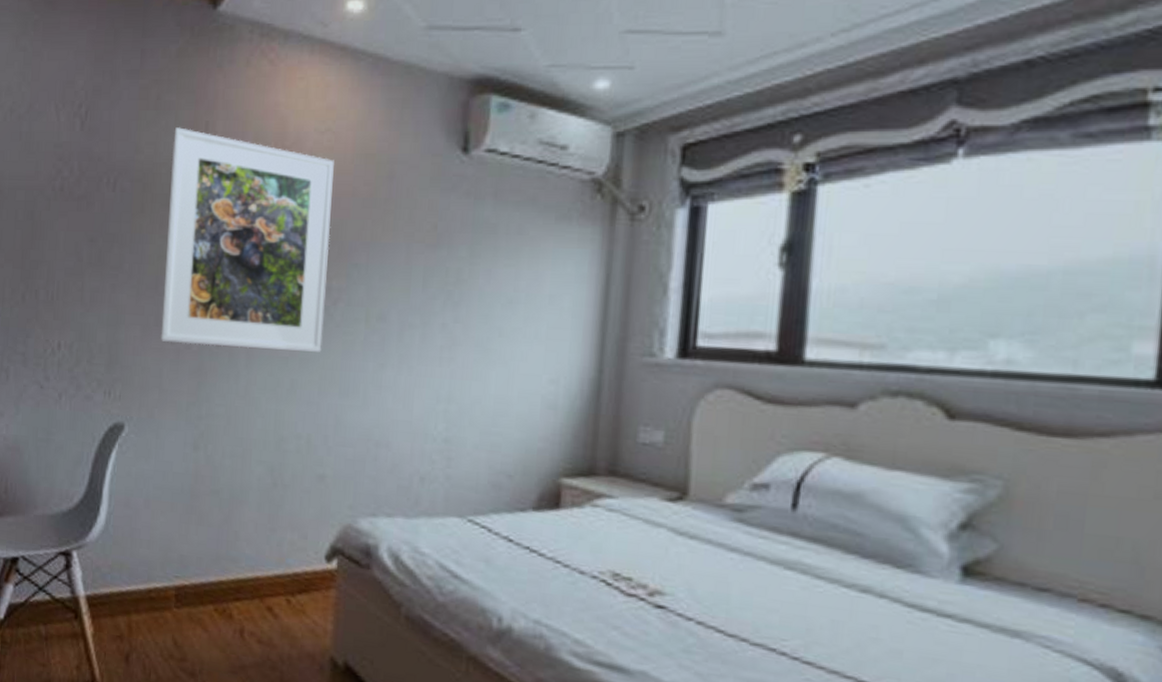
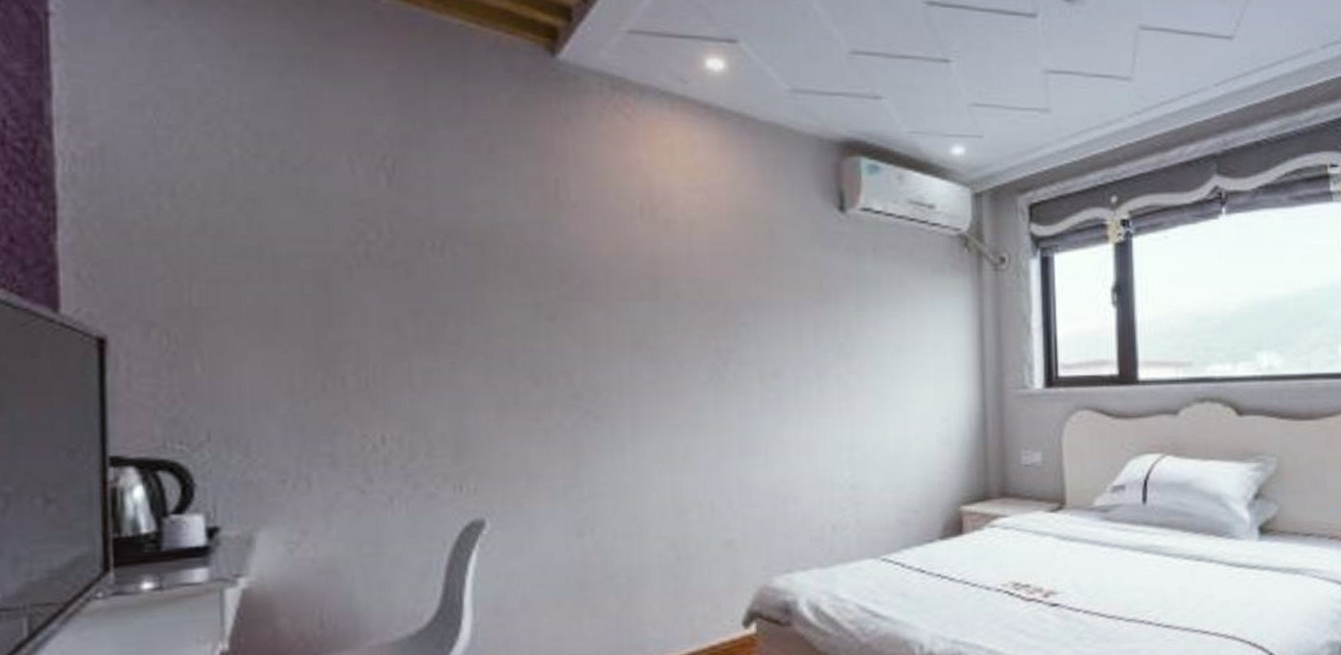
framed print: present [159,127,334,352] -> none [514,184,716,422]

